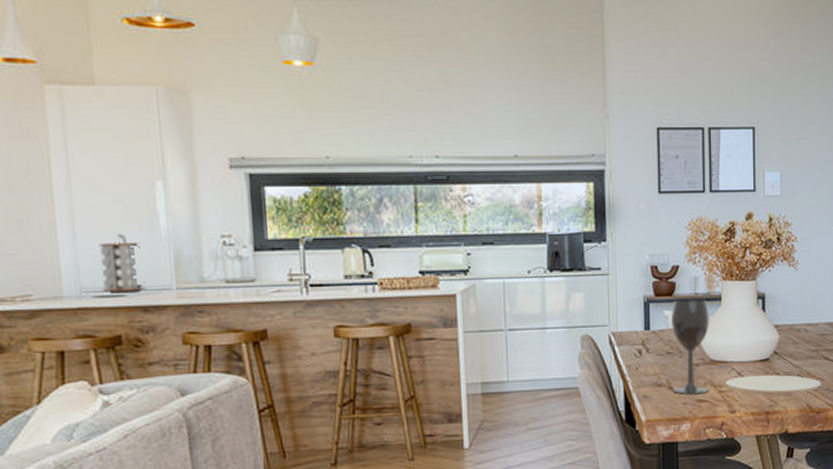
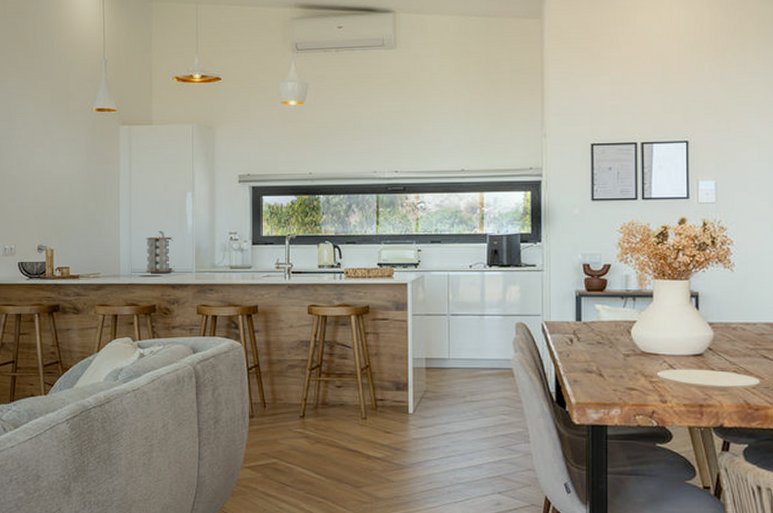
wine glass: present [670,298,710,395] -> none [602,294,641,383]

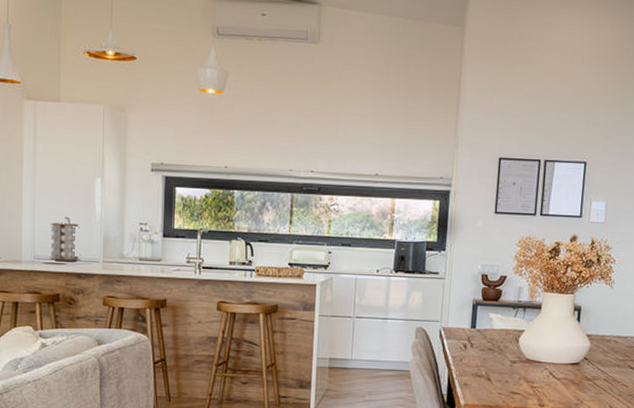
plate: present [656,369,760,390] -> none [537,375,625,397]

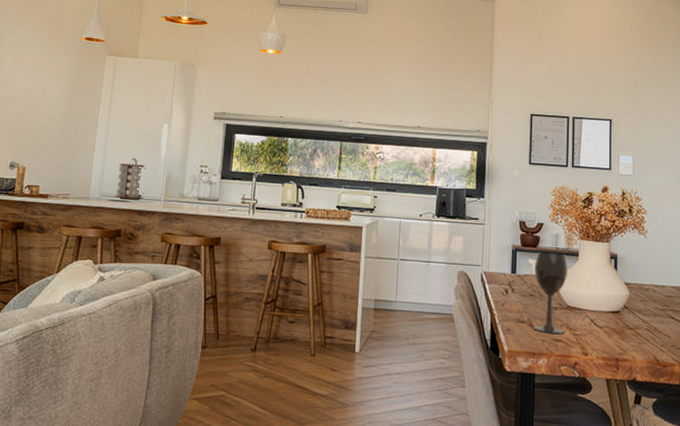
wine glass: none [491,304,530,388] -> present [533,250,568,335]

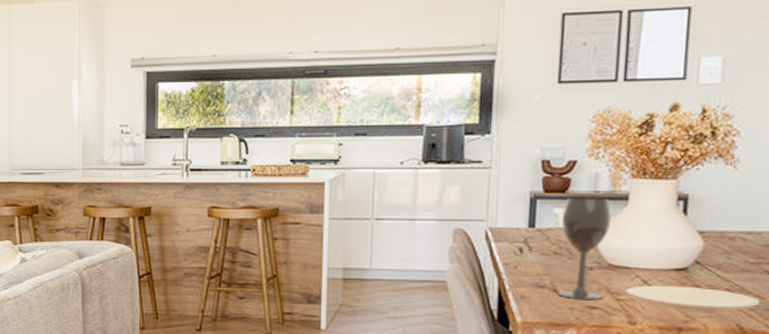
spice rack: present [116,159,146,200] -> none [28,124,59,171]
plate: none [579,323,668,347] -> present [625,285,760,312]

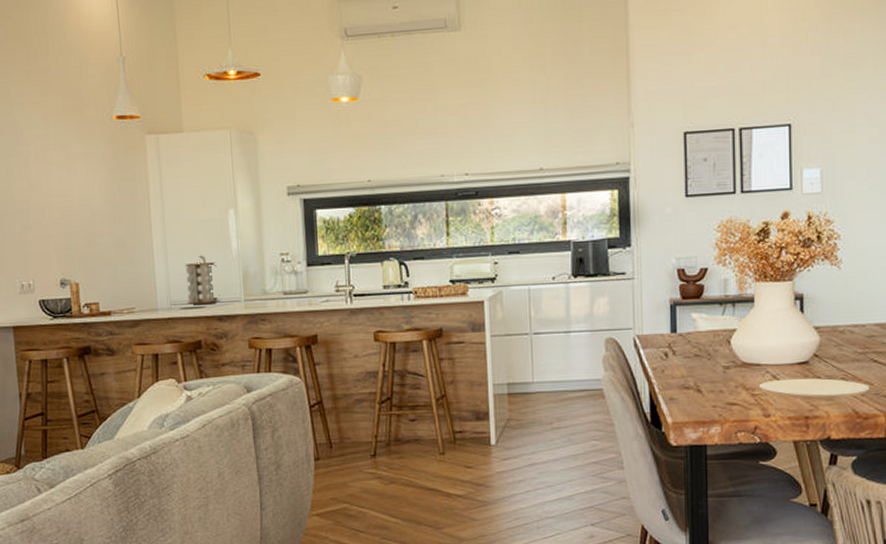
spice rack: none [28,124,59,171] -> present [185,256,220,305]
wine glass: present [558,196,612,301] -> none [698,300,742,398]

